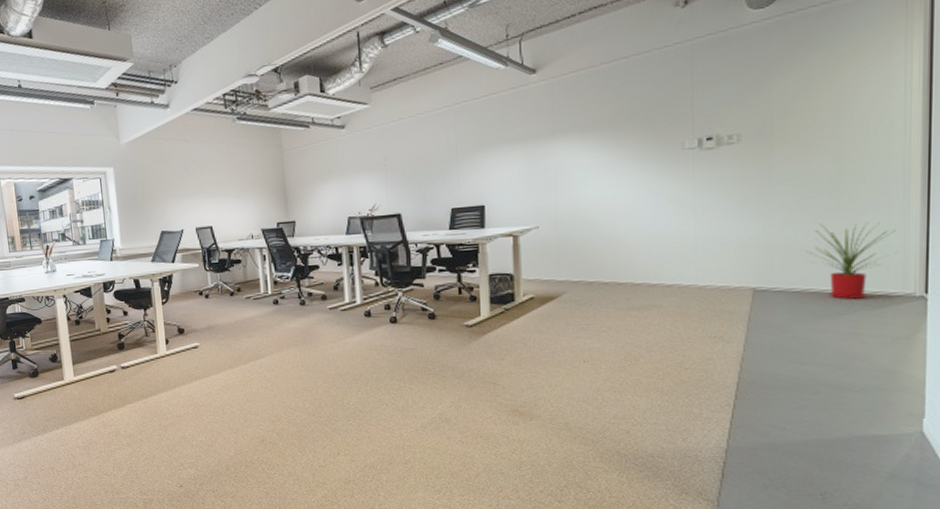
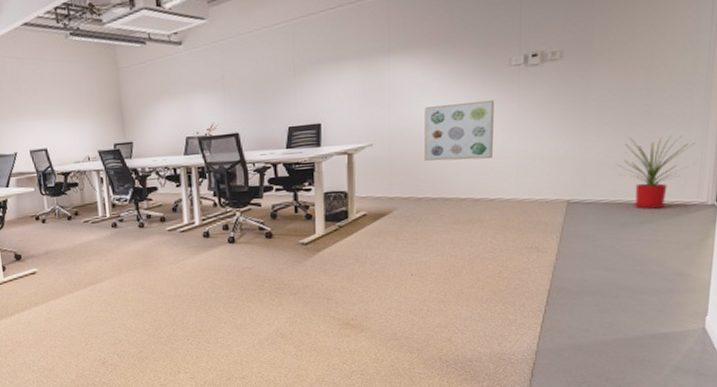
wall art: none [593,183,669,245] -> present [425,99,495,161]

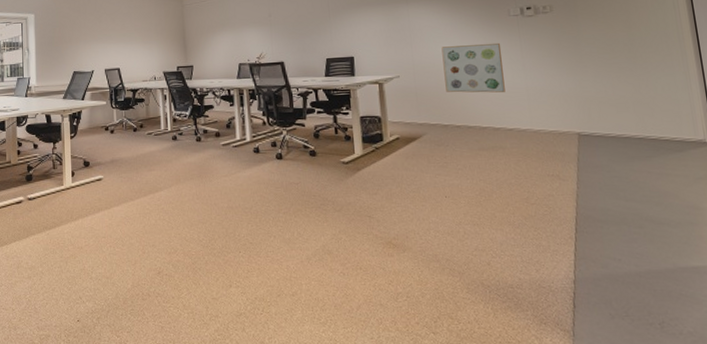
house plant: present [619,135,696,209] -> none [618,79,686,144]

